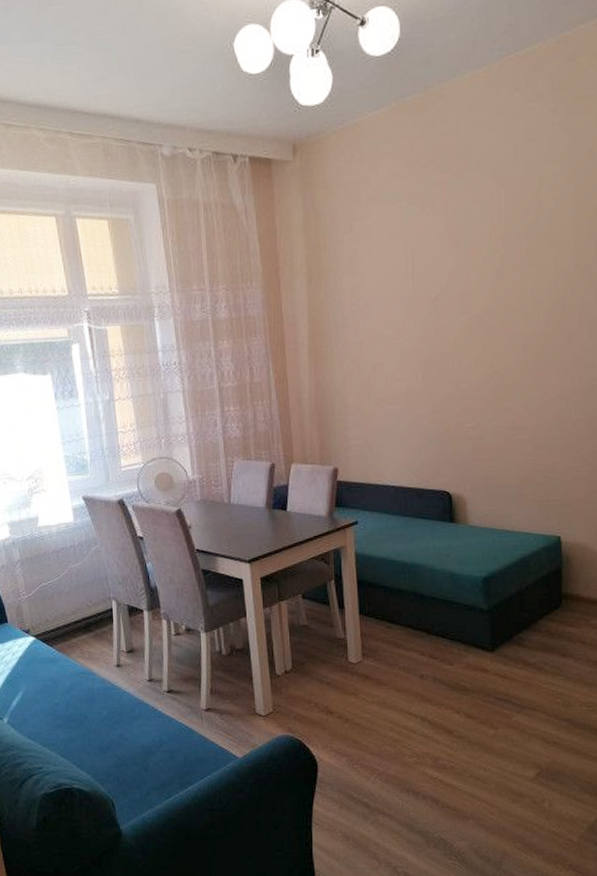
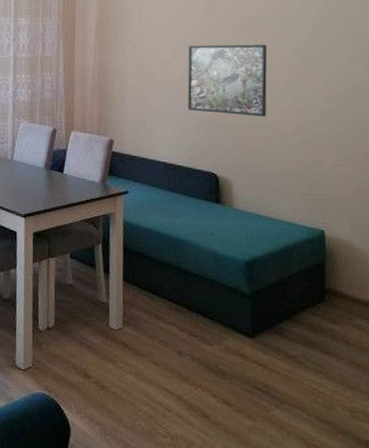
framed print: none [413,344,498,427] -> present [187,44,268,117]

